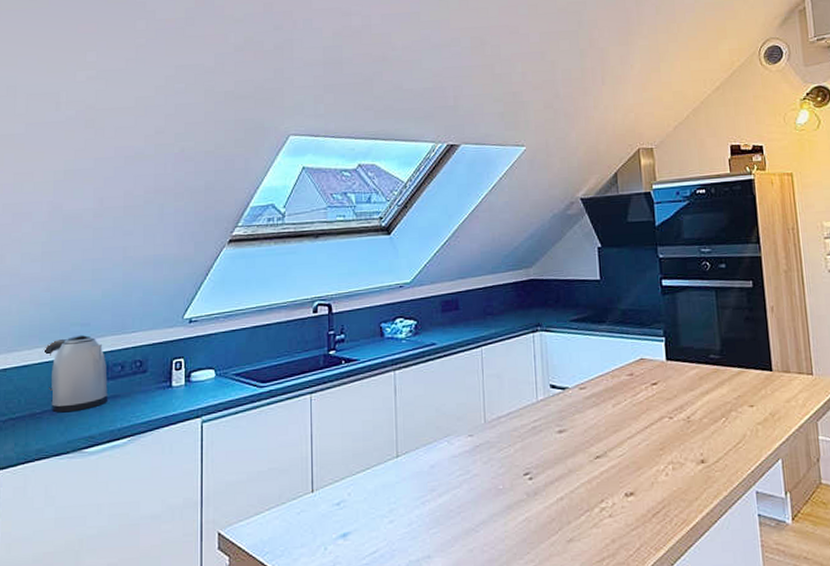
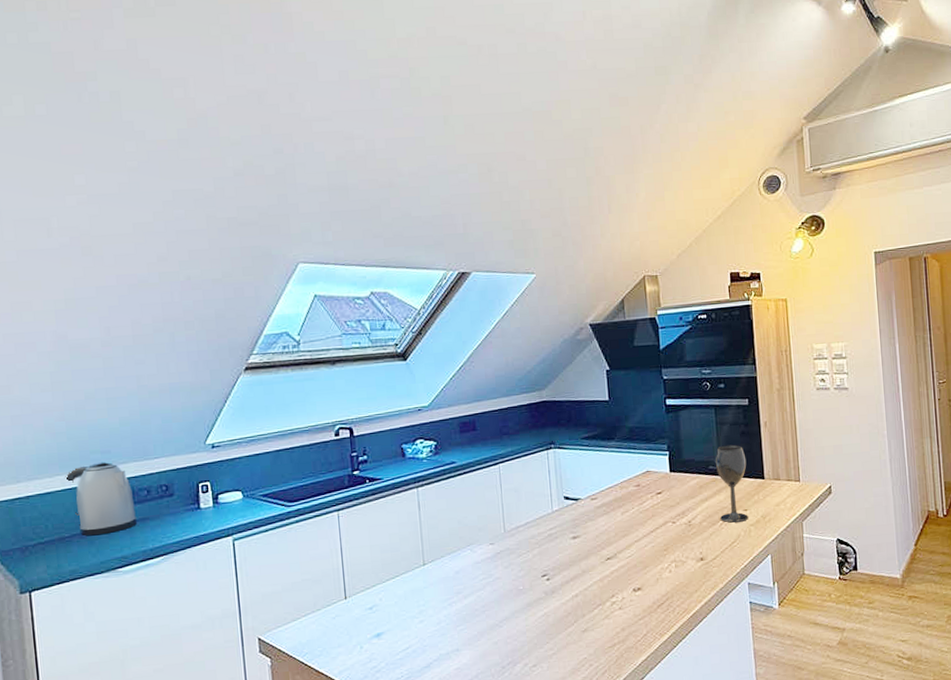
wine glass: none [716,331,755,420] -> present [715,444,749,523]

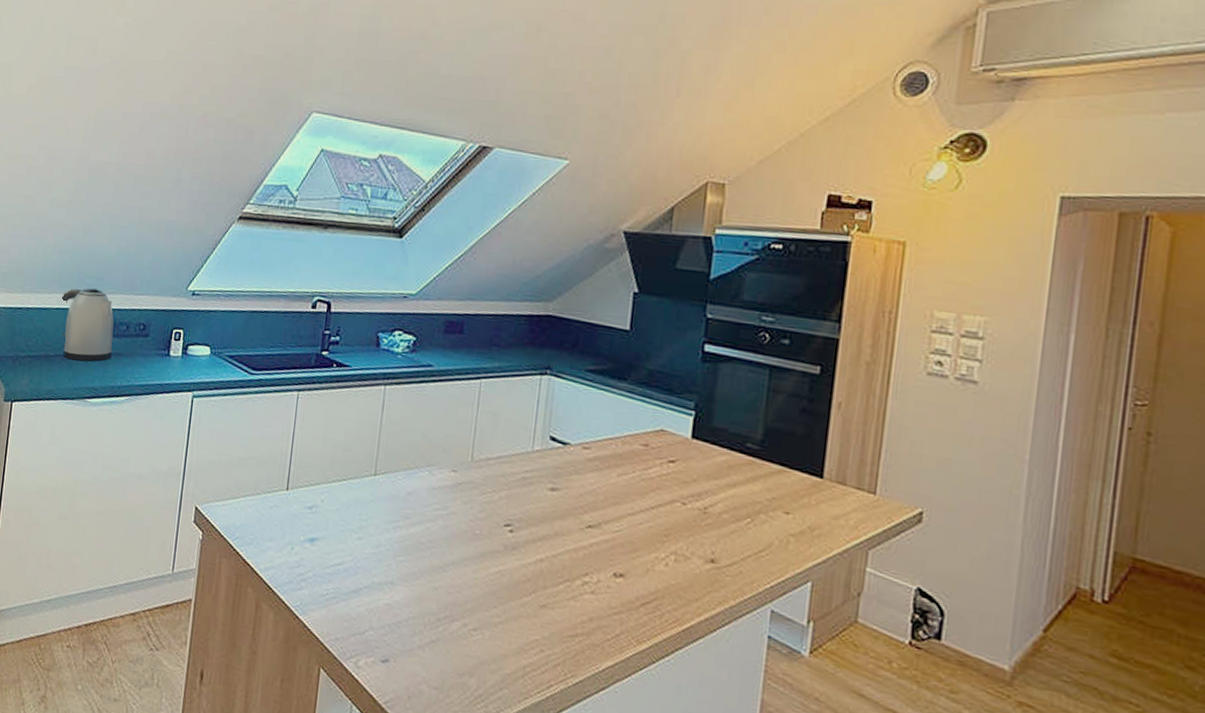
wine glass: present [715,444,749,523] -> none [749,420,802,528]

